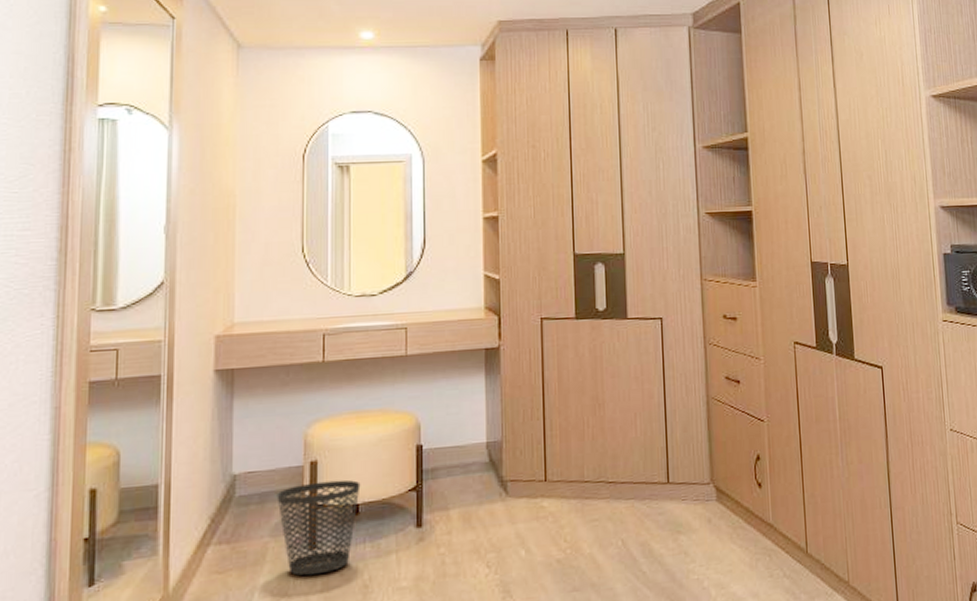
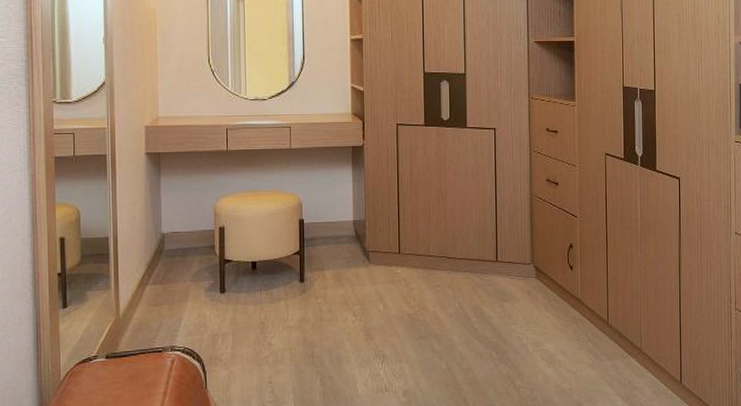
wastebasket: present [277,479,361,576] -> none [195,242,257,313]

